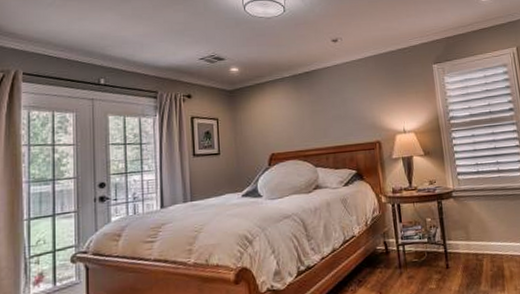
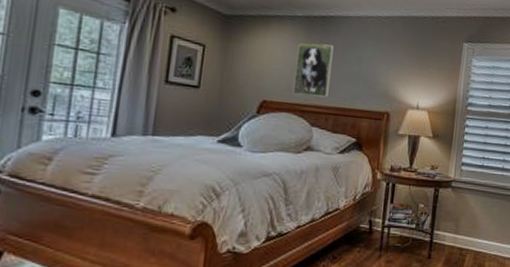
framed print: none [291,95,324,144] -> present [292,43,334,97]

